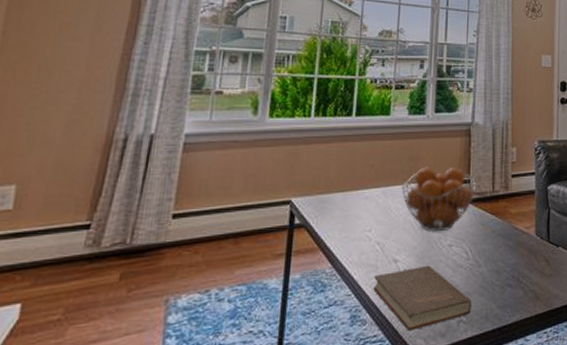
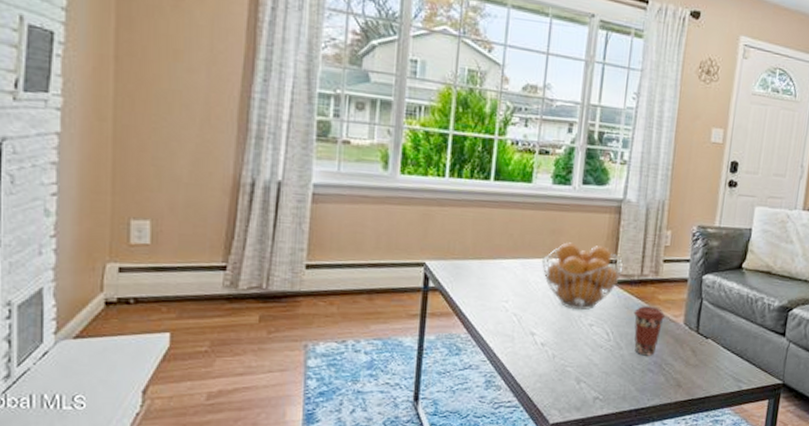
book: present [373,265,471,331] -> none [508,341,610,401]
coffee cup: none [489,220,518,271] -> present [633,306,666,356]

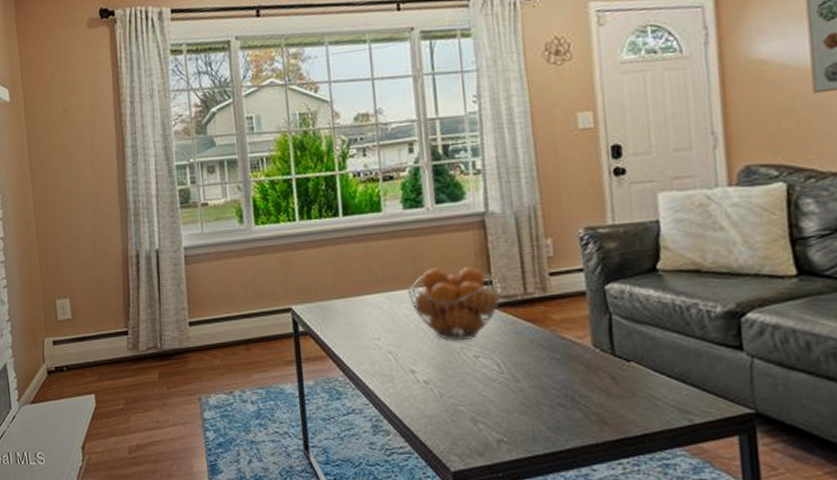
coffee cup: present [633,306,666,356] -> none [525,328,567,388]

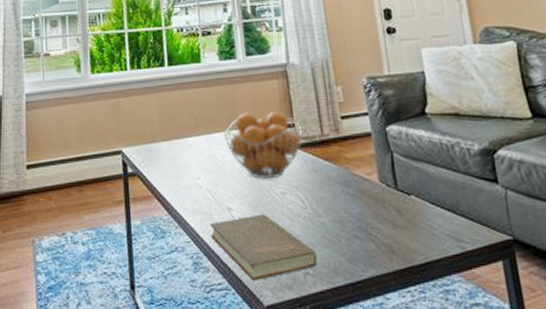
book: none [390,377,513,445] -> present [209,214,318,280]

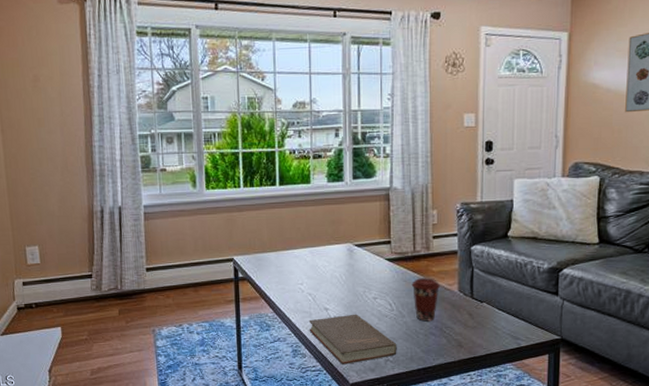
fruit basket: present [223,111,303,180] -> none [326,229,397,287]
coffee cup: none [324,166,358,221] -> present [411,278,441,322]

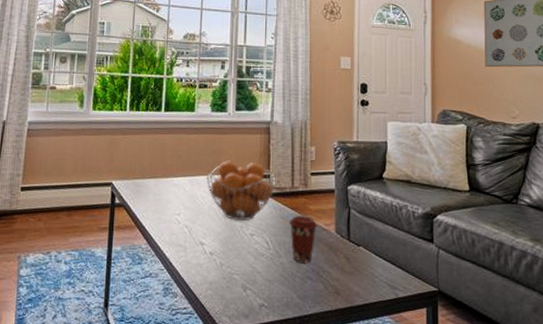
book: present [308,314,397,364] -> none [182,250,273,308]
fruit basket: none [326,229,397,287] -> present [205,160,276,221]

